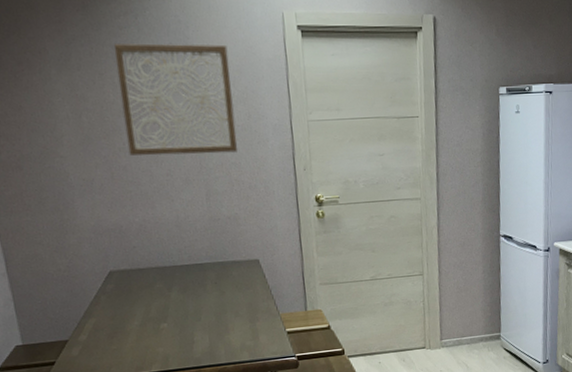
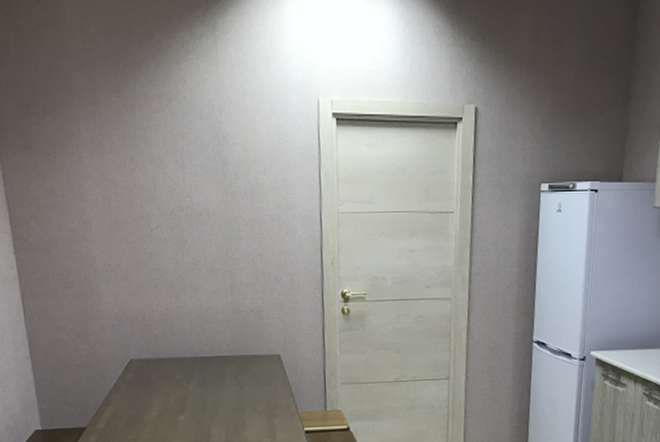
wall art: present [113,43,237,156] -> none [146,128,265,244]

